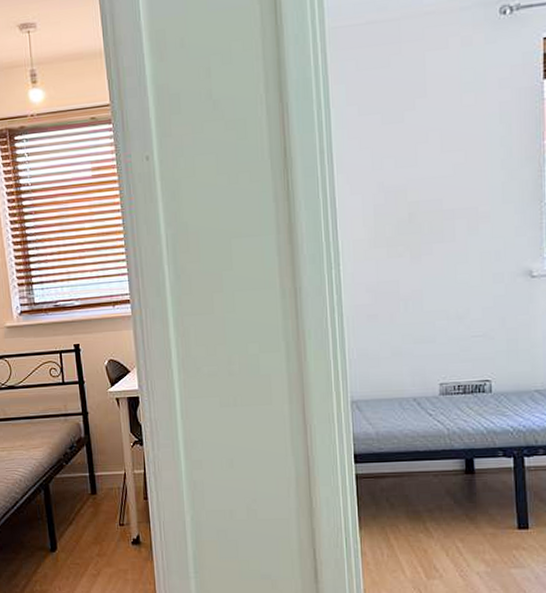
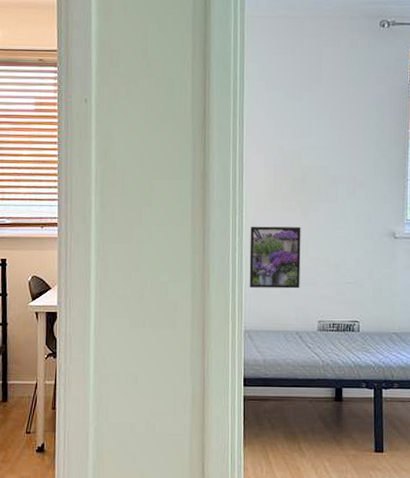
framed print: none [350,276,415,352] -> present [249,226,301,289]

